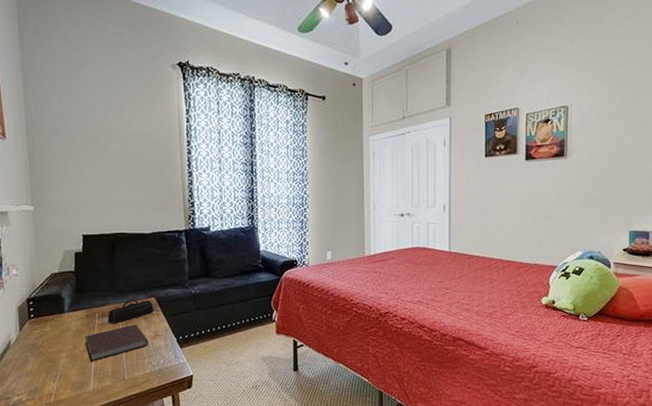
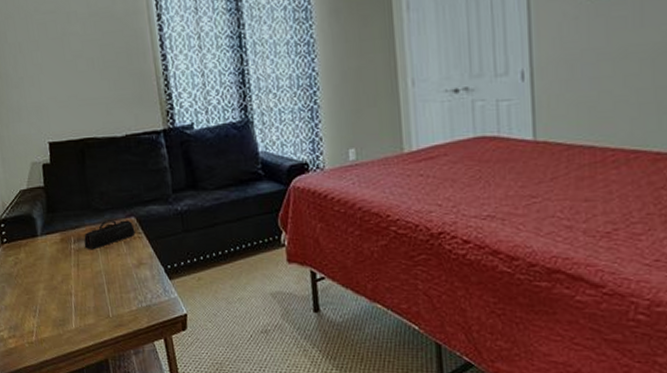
notebook: present [84,324,148,362] -> none [62,250,132,296]

